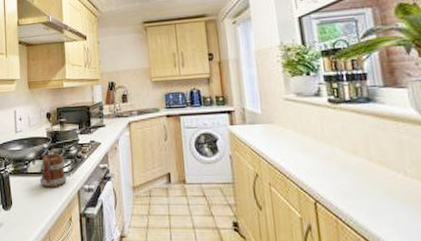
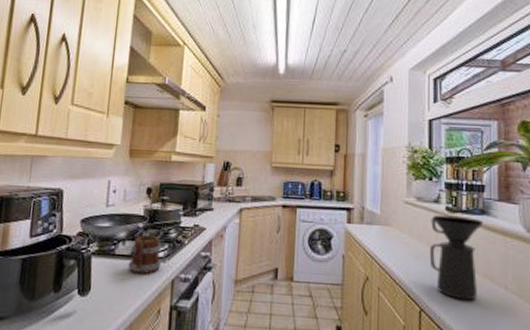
coffee maker: none [314,106,374,189] -> present [429,214,483,301]

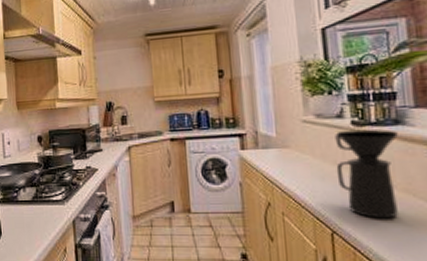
mug: present [128,235,162,275] -> none [31,181,61,218]

